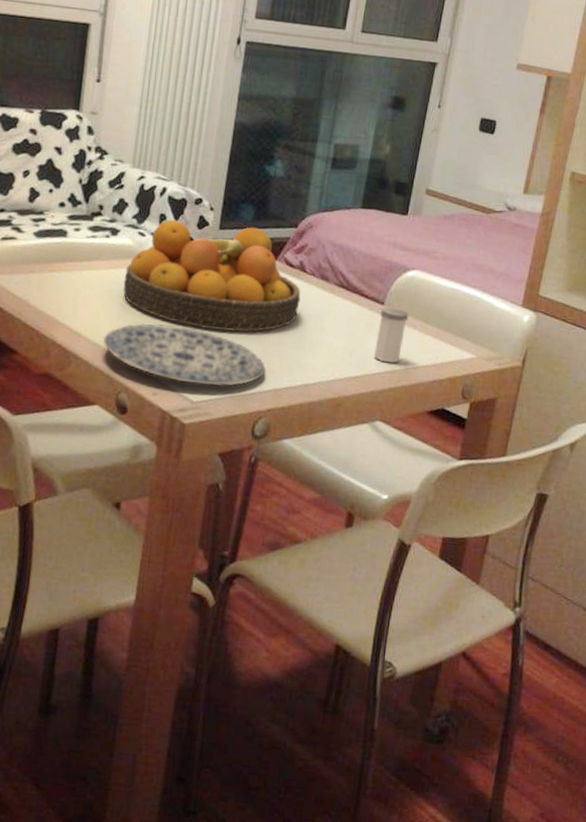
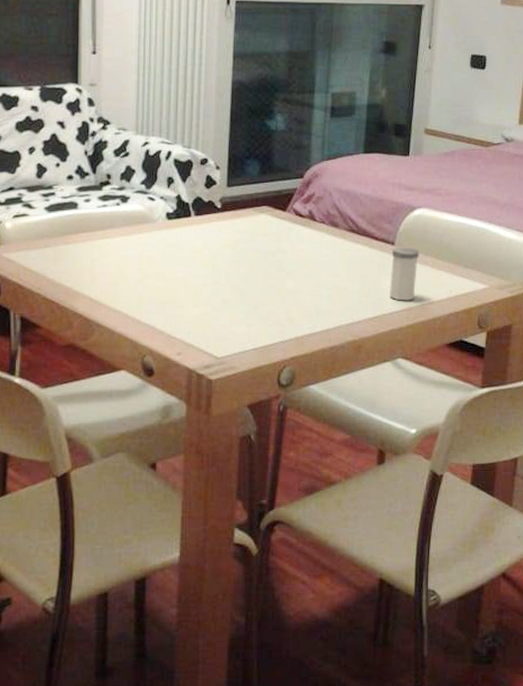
plate: present [102,323,267,387] -> none [123,284,286,340]
fruit bowl: present [123,219,301,332] -> none [138,182,313,286]

